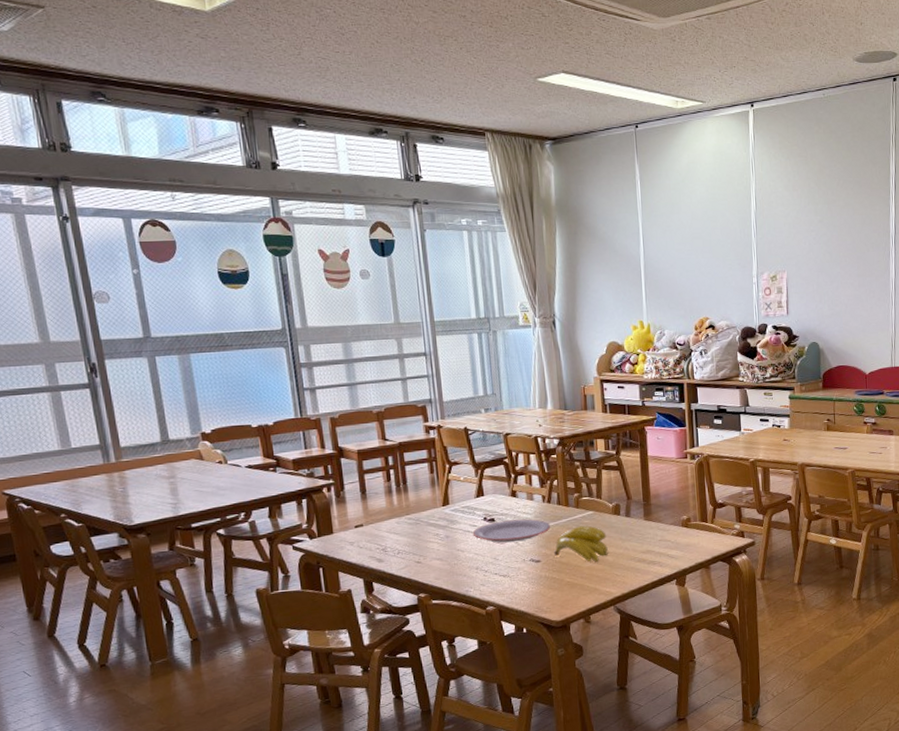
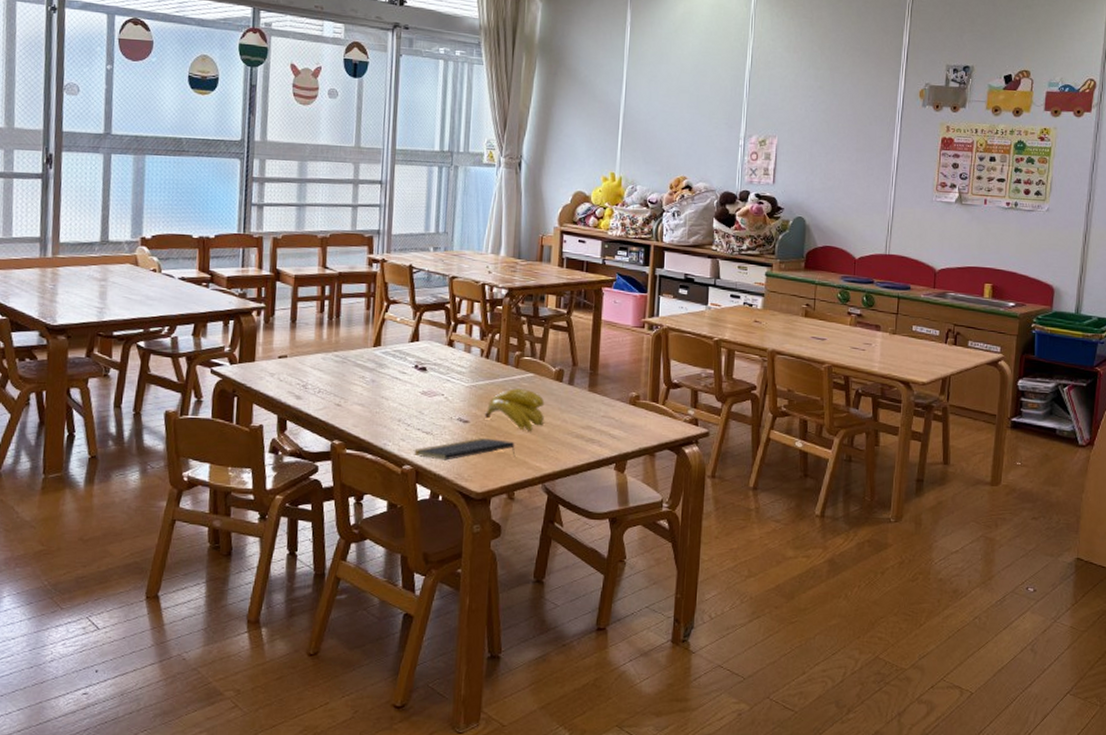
plate: present [472,519,551,543] -> none [400,371,486,397]
notepad: none [494,572,587,598] -> present [413,437,516,461]

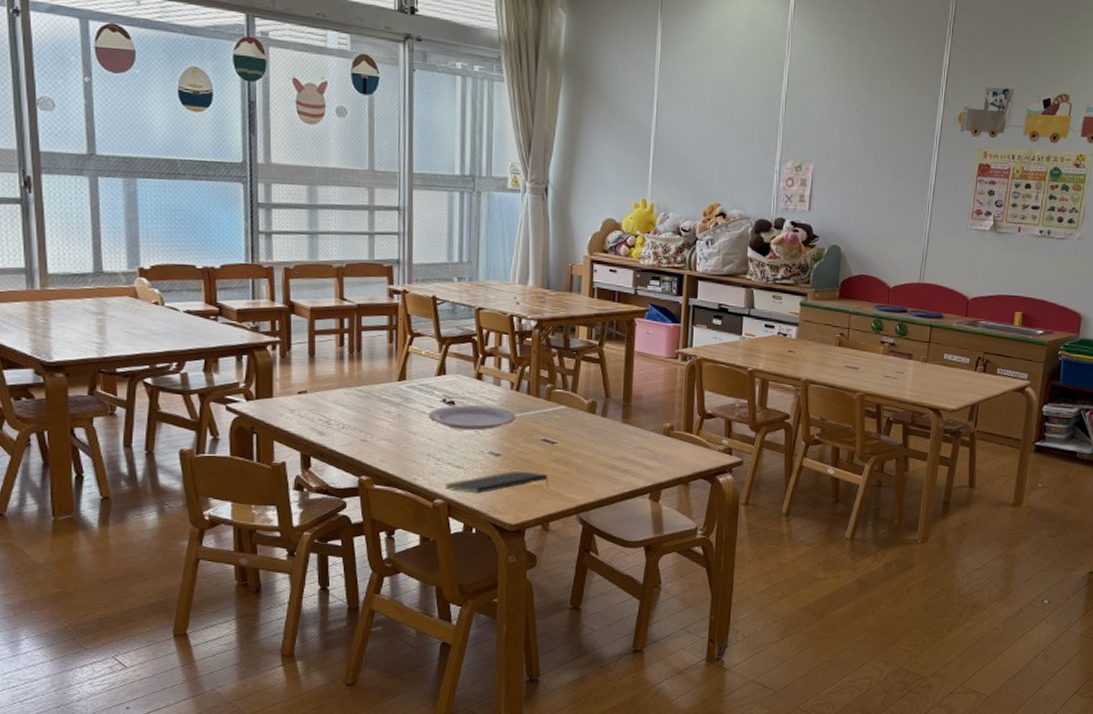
plate: none [400,371,486,397] -> present [428,405,517,431]
banana: present [484,388,545,431] -> none [516,421,578,463]

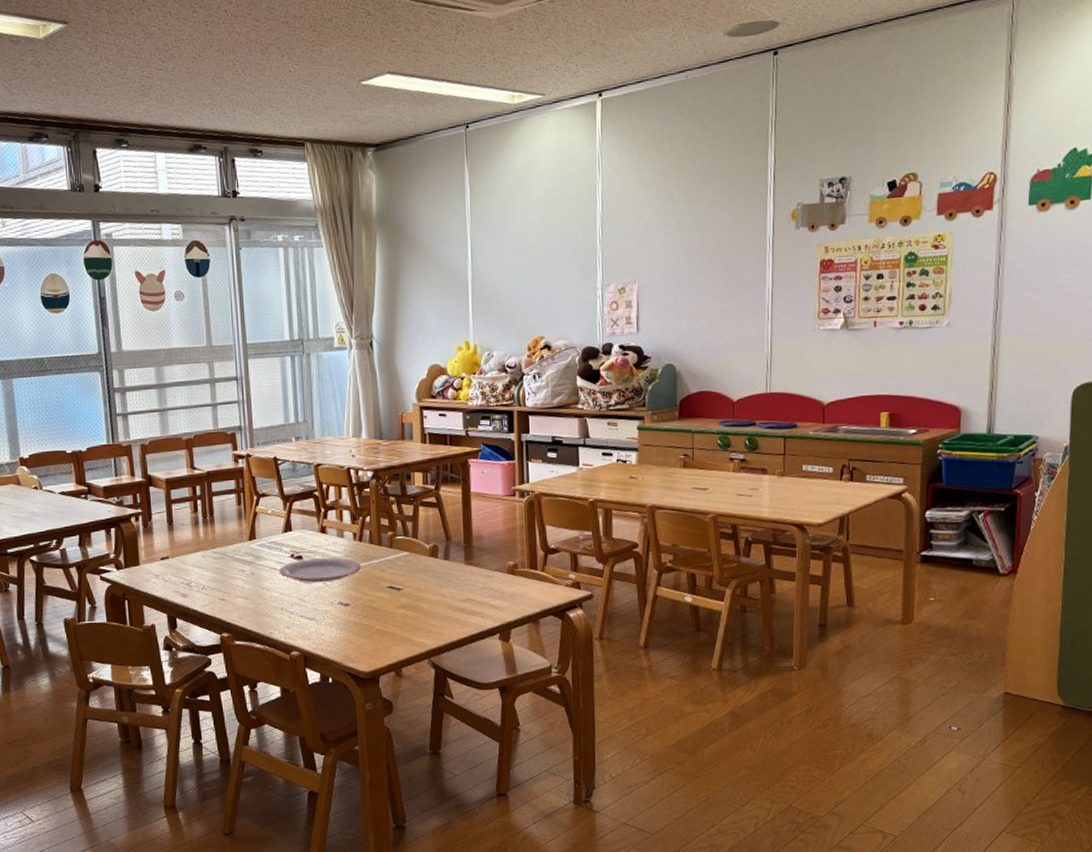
notepad: present [444,470,549,494] -> none [299,618,399,644]

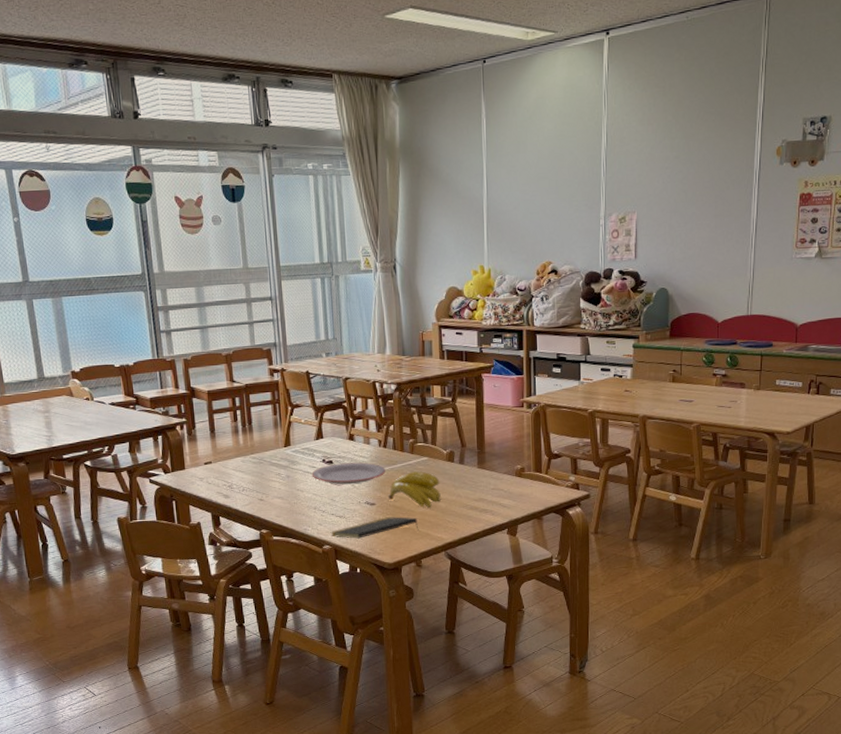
notepad: none [299,618,399,644] -> present [330,516,419,539]
banana: none [363,568,423,609] -> present [388,471,441,507]

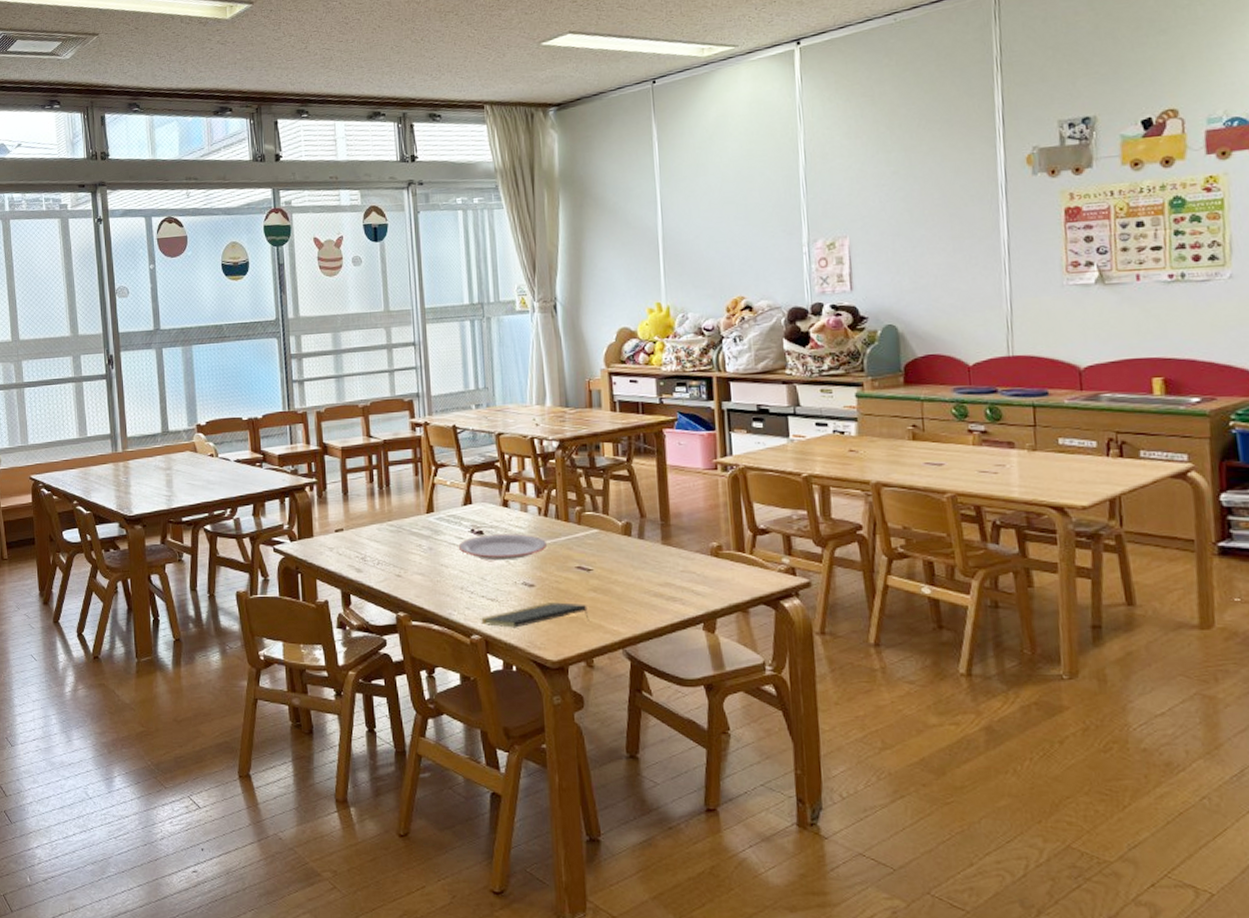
banana: present [388,471,441,507] -> none [550,546,616,592]

